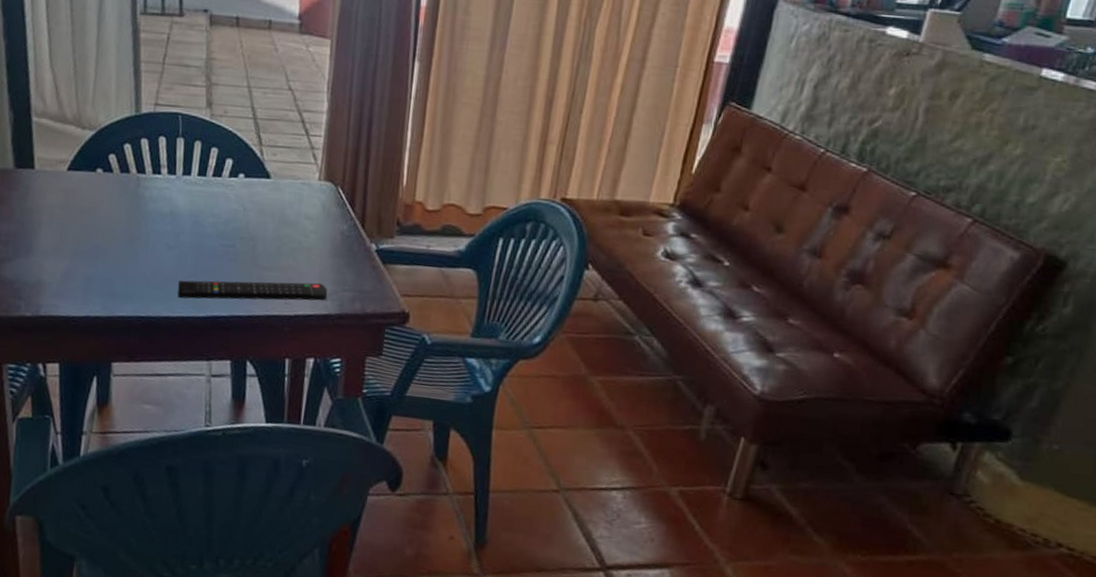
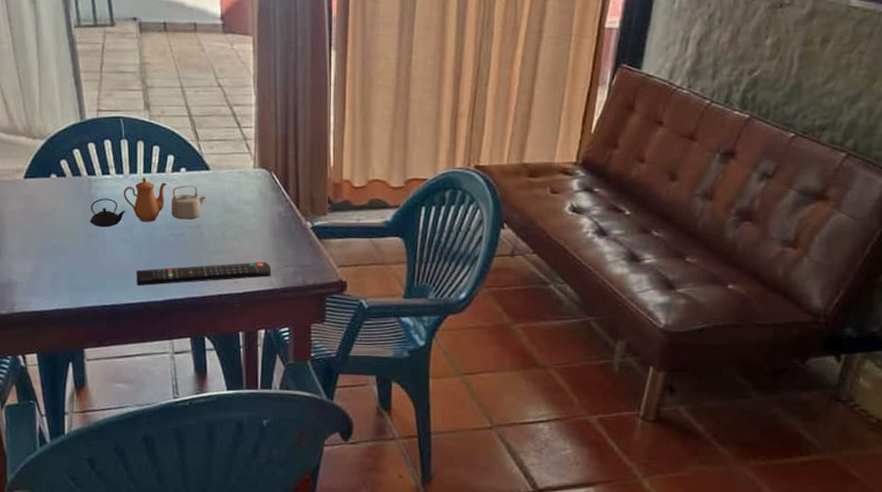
teapot: none [133,179,264,232] -> present [89,176,206,228]

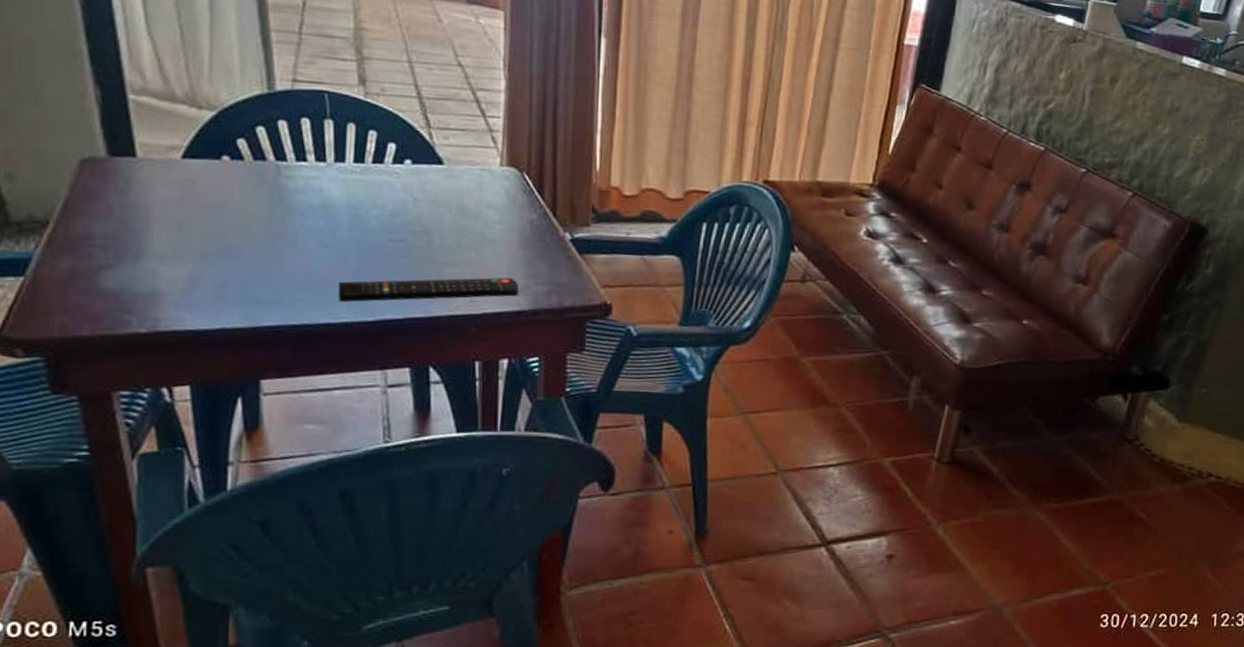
teapot: present [89,176,206,228] -> none [275,166,438,227]

